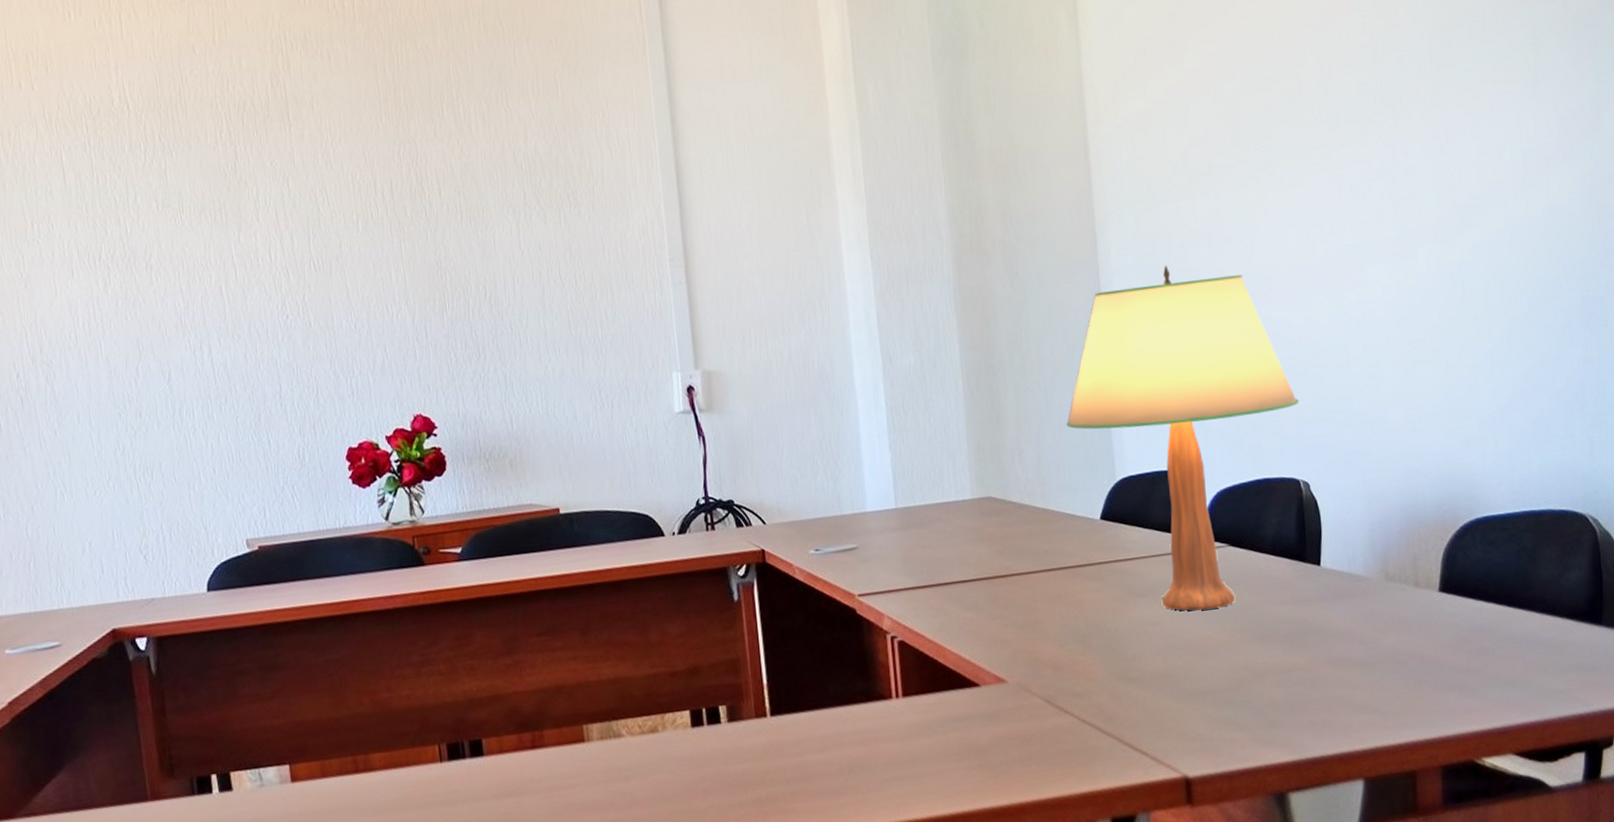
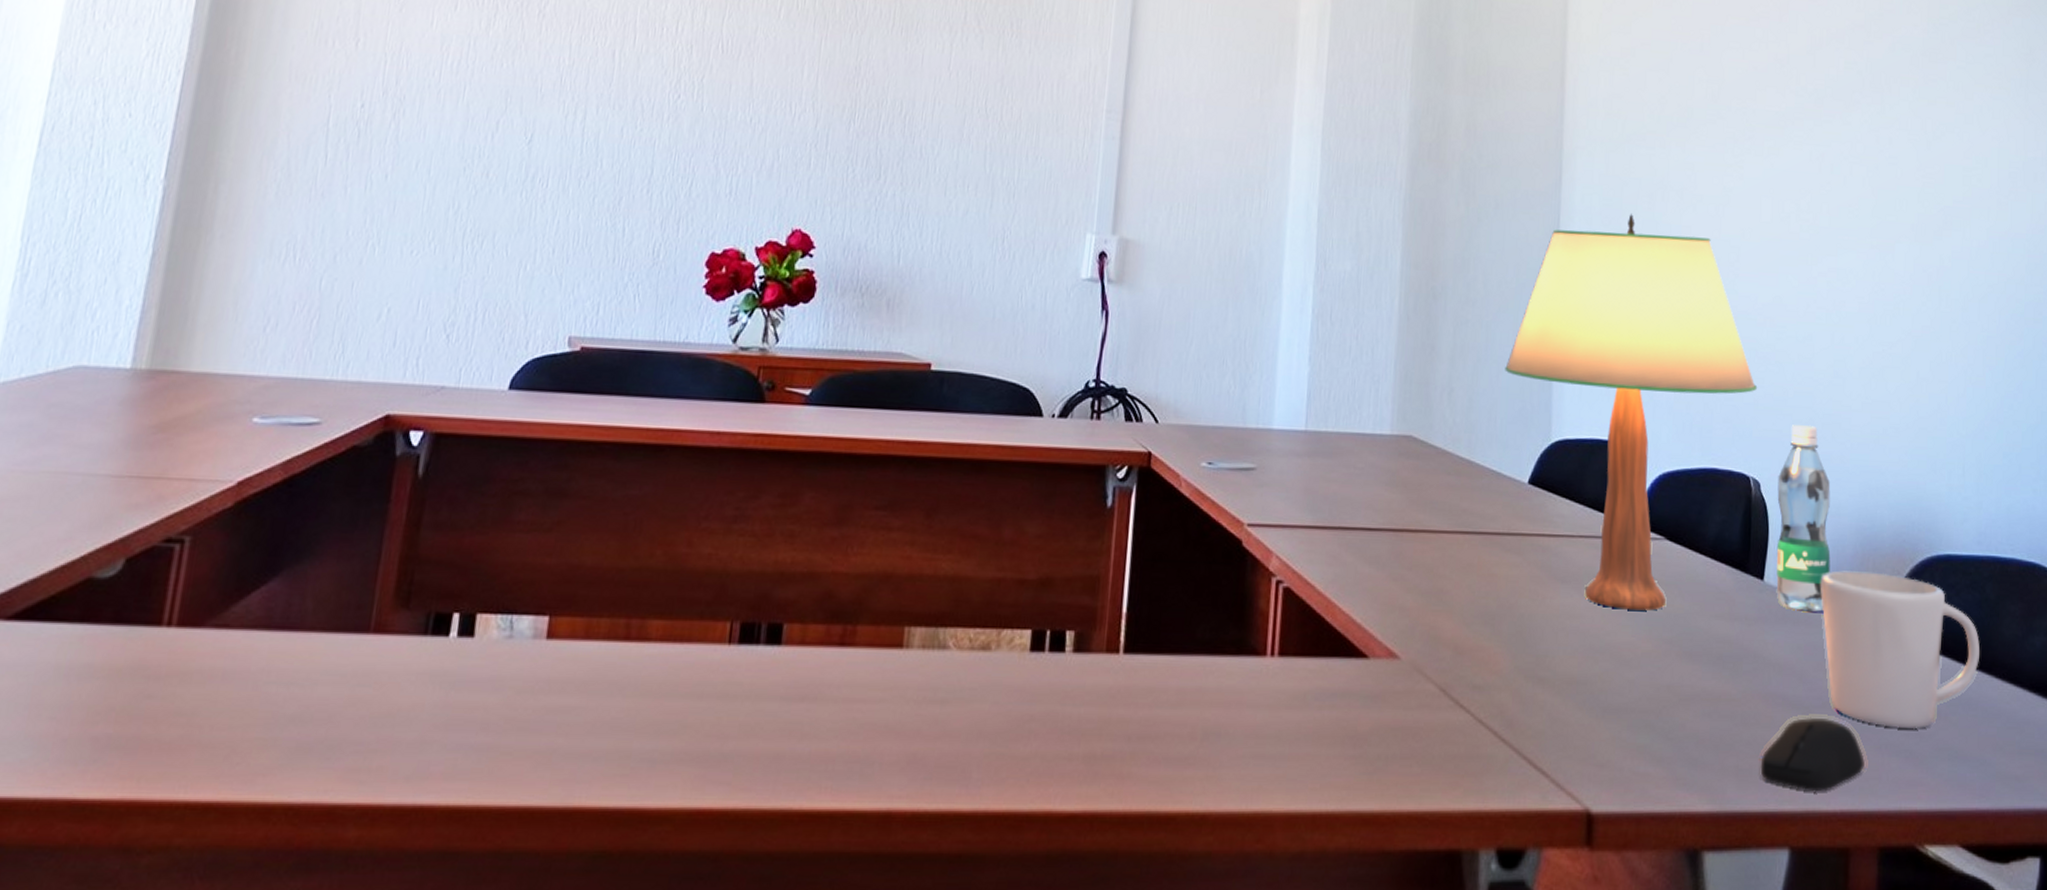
bottle: none [1325,426,1380,586] -> present [1776,425,1831,612]
computer mouse: none [1332,670,1425,731] -> present [1760,717,1866,792]
mug: none [1372,541,1521,669] -> present [1821,570,1980,730]

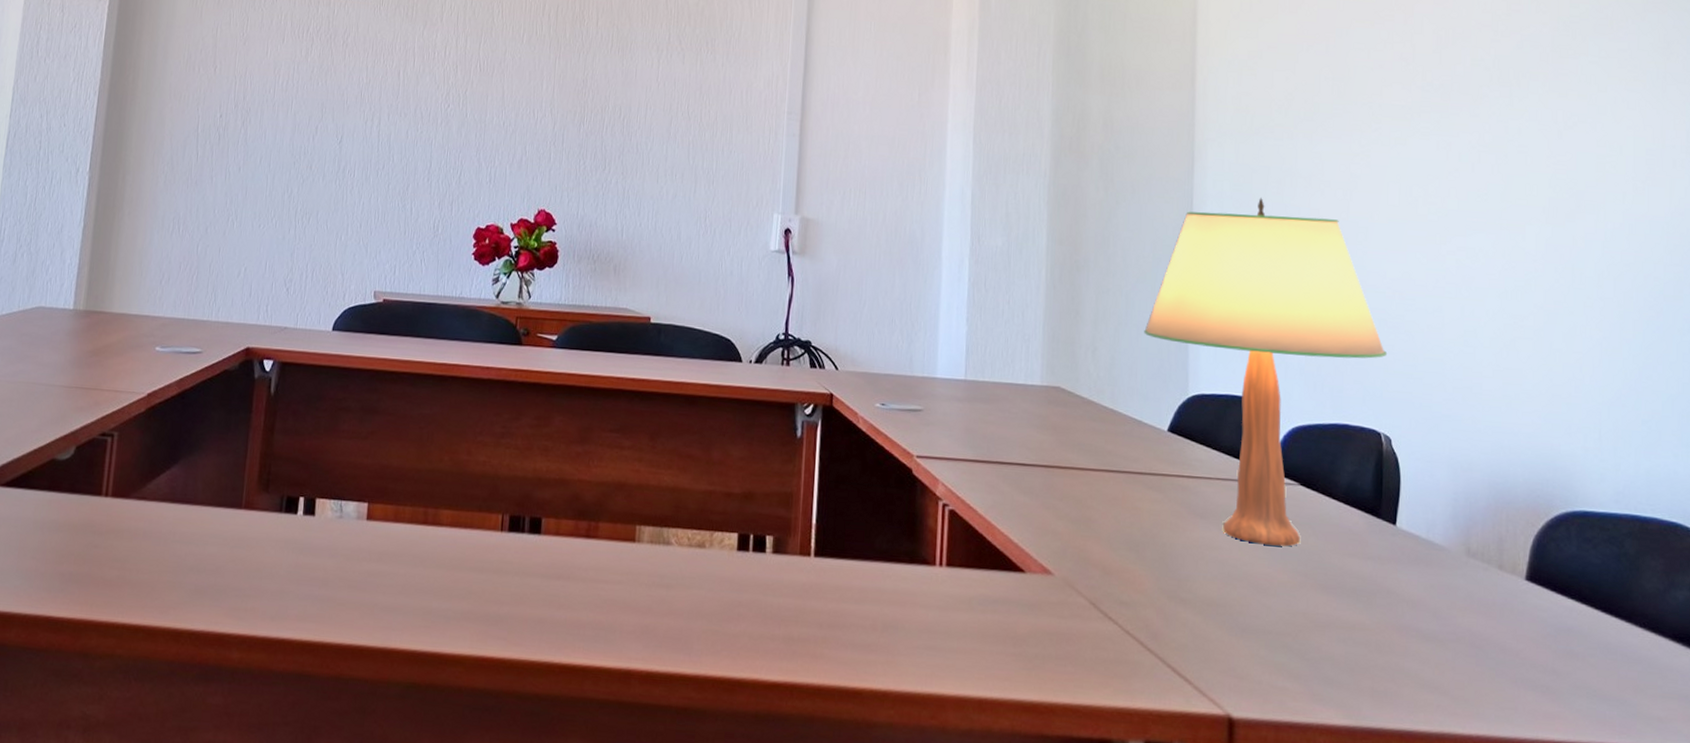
computer mouse: present [1760,717,1866,792] -> none [1395,649,1501,716]
bottle: present [1776,425,1831,612] -> none [1408,388,1463,556]
mug: present [1821,570,1980,730] -> none [1453,520,1619,668]

